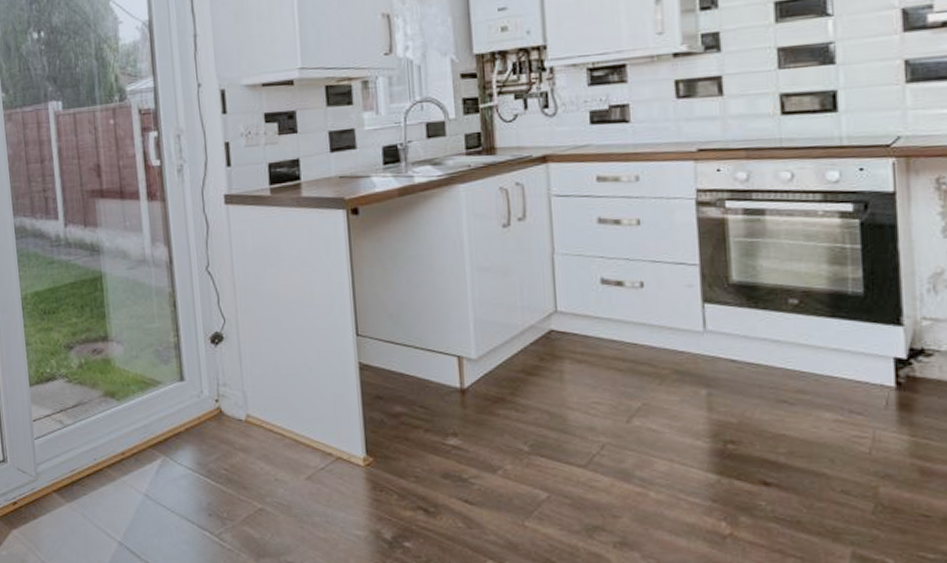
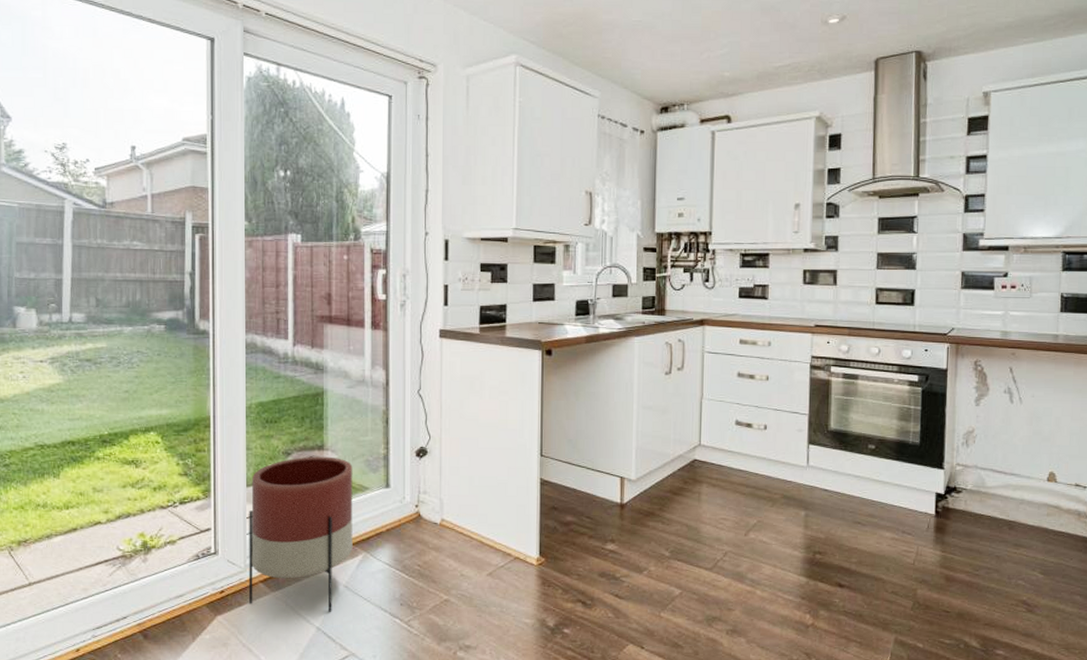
planter: none [34,348,150,524] -> present [249,456,353,612]

